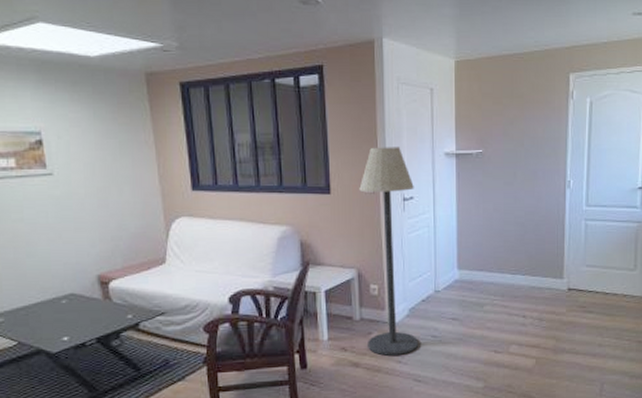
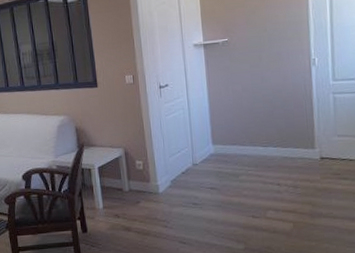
floor lamp: present [359,147,418,356] -> none [121,43,181,221]

